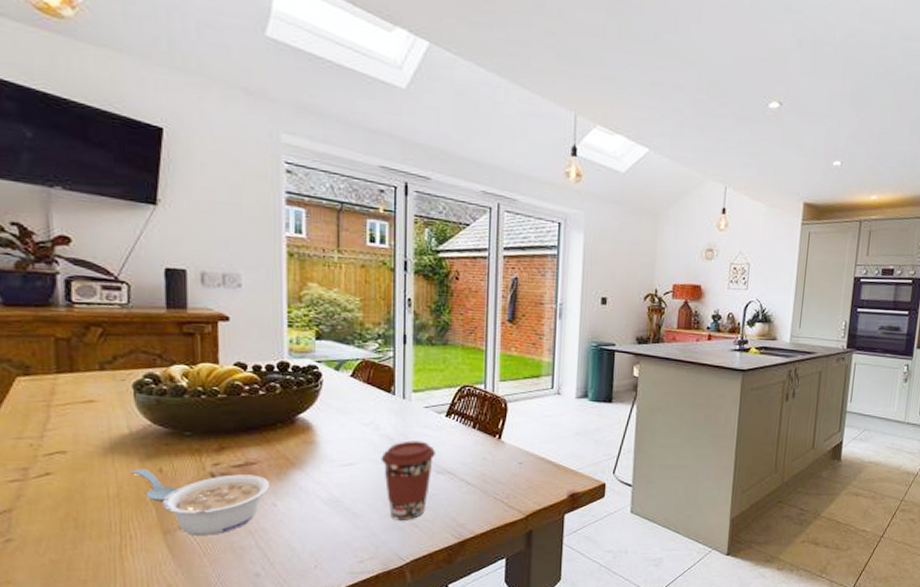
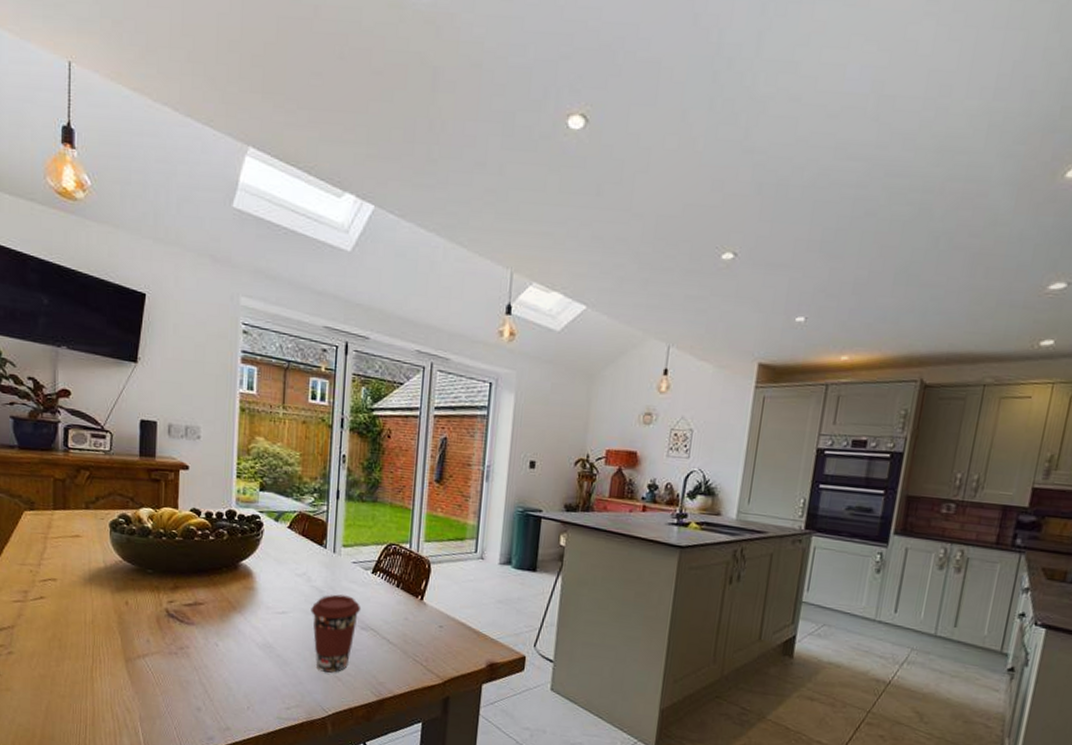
spoon: present [131,468,178,501] -> none [103,600,139,632]
legume: present [162,474,271,535] -> none [126,612,214,667]

